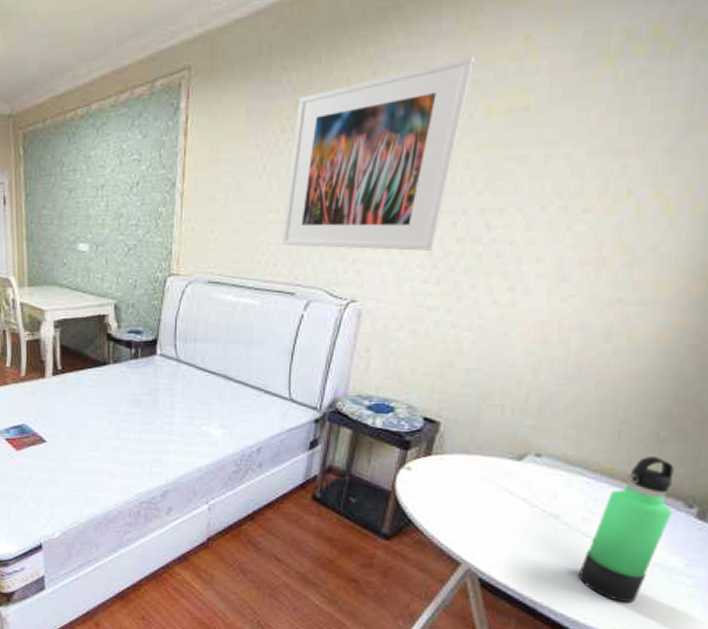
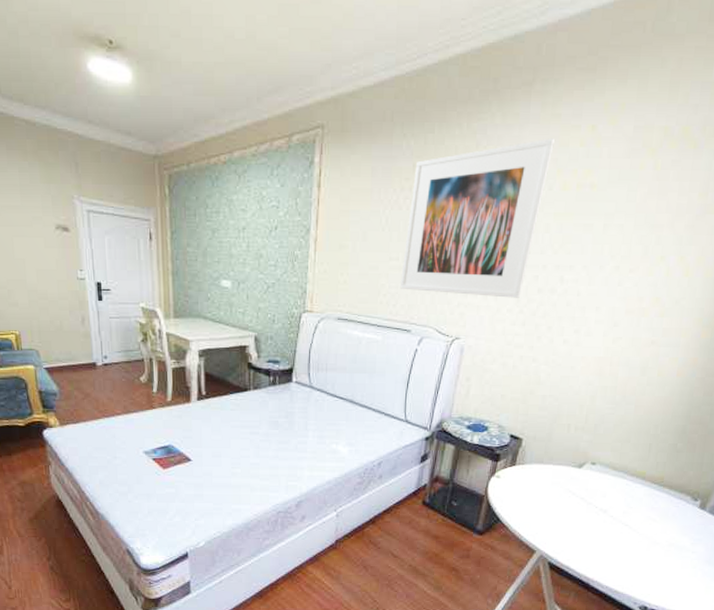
thermos bottle: present [578,457,674,603] -> none [619,463,686,575]

